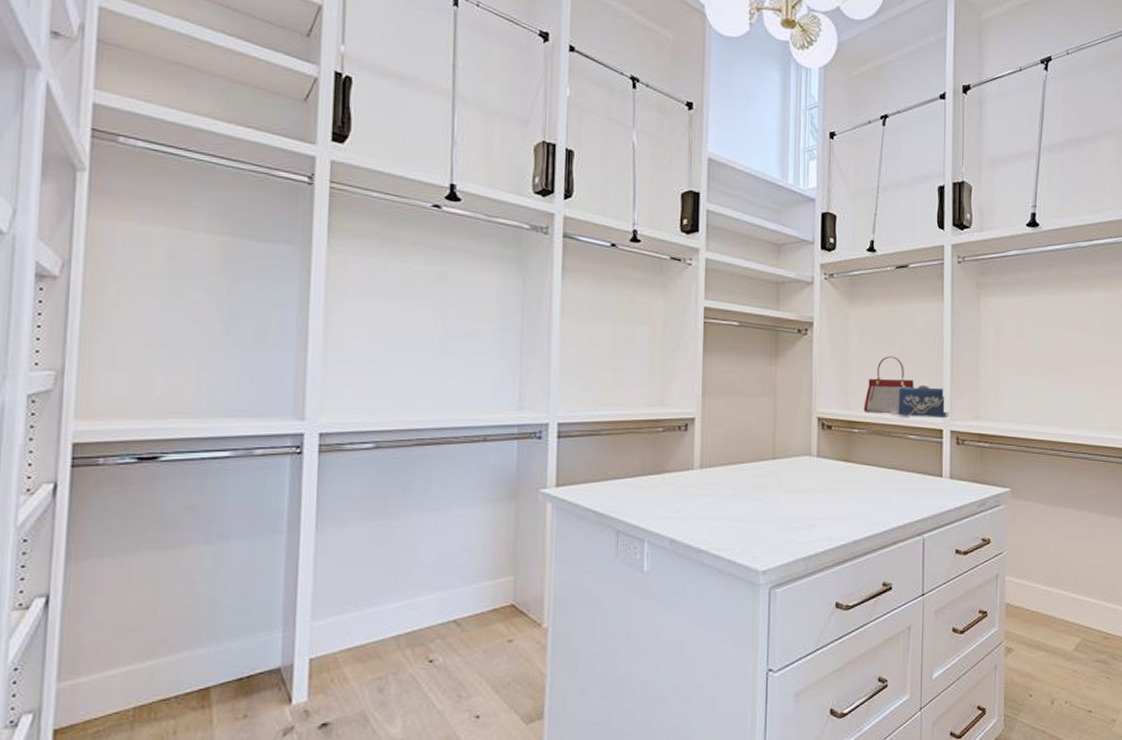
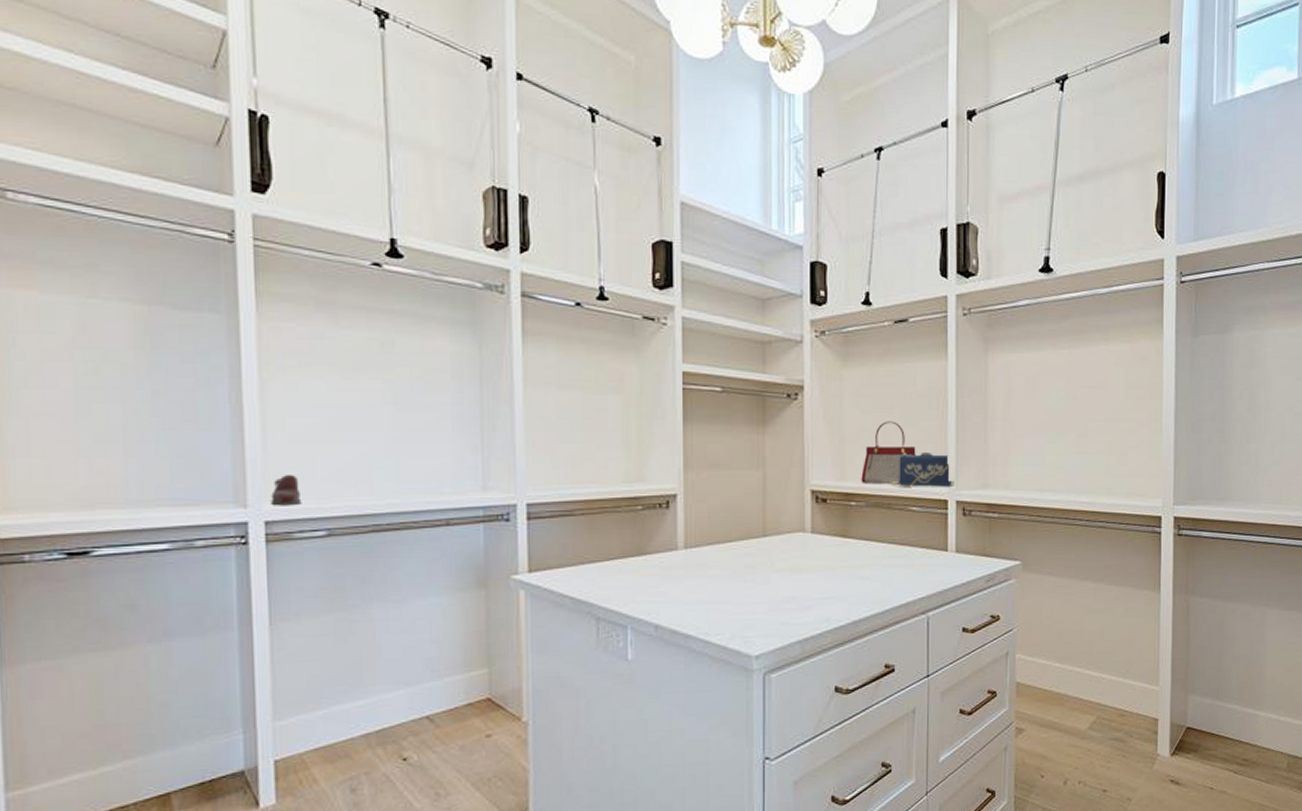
shoe: none [327,392,354,418] -> present [271,475,302,505]

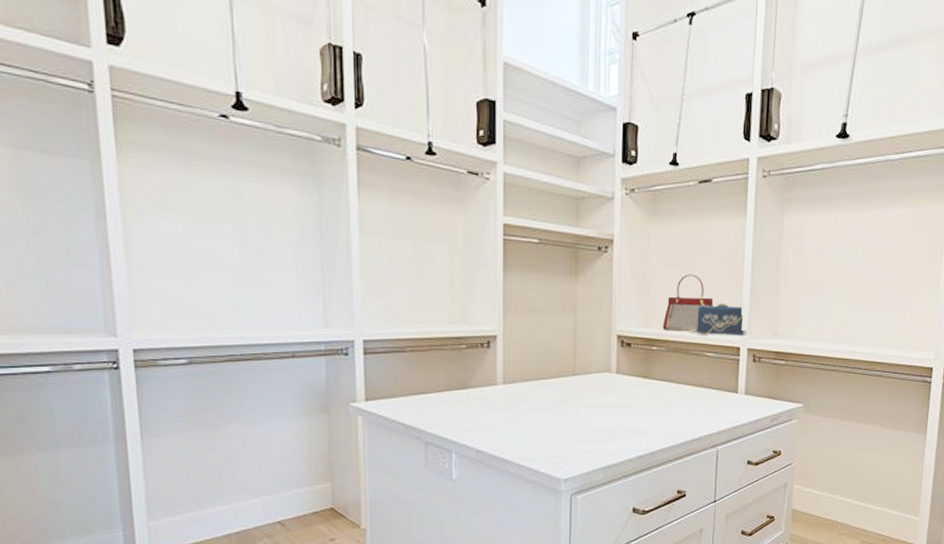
shoe: present [271,475,302,505] -> none [137,309,165,335]

